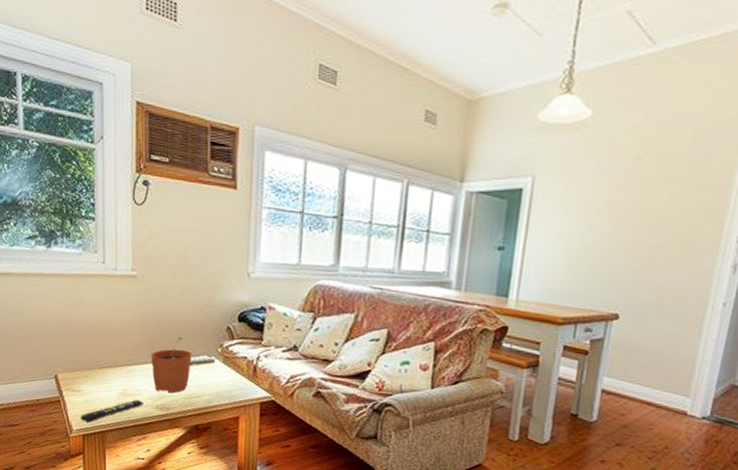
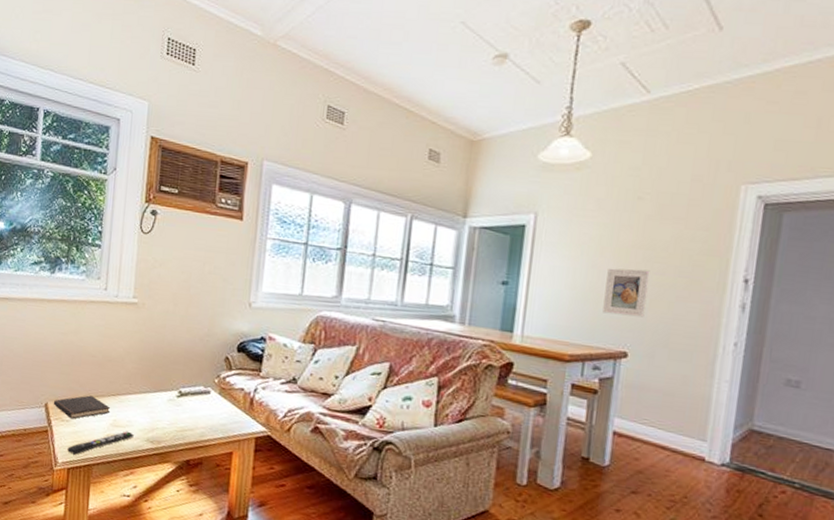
hardcover book: none [62,366,119,389] -> present [53,395,111,419]
plant pot: present [150,336,192,394] -> none [145,366,188,426]
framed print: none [596,231,646,280] -> present [602,268,650,318]

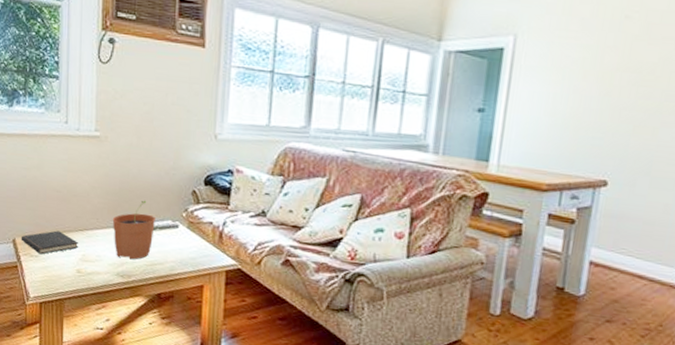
remote control: present [67,431,134,455] -> none [38,265,104,290]
plant pot: none [145,366,188,426] -> present [112,200,155,260]
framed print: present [602,268,650,318] -> none [583,92,635,145]

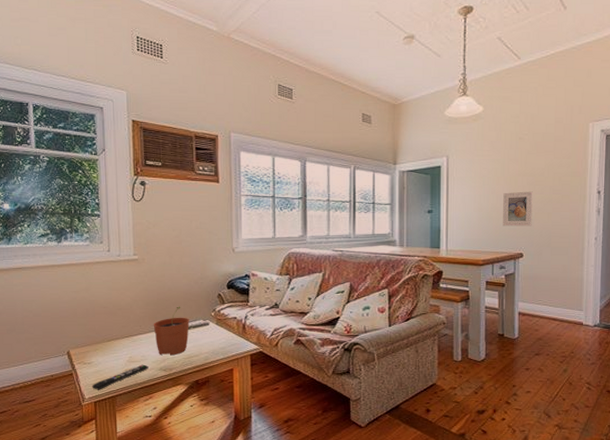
hardcover book: present [21,230,79,255] -> none [74,340,126,361]
remote control: none [38,265,104,290] -> present [92,364,149,390]
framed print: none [583,92,635,145] -> present [503,191,533,226]

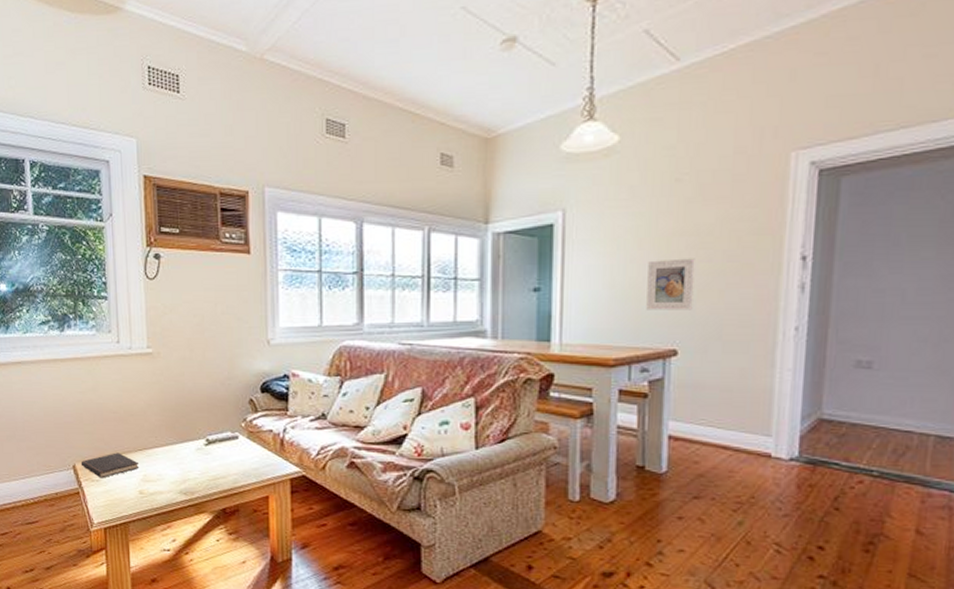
hardcover book: none [74,340,126,361] -> present [80,452,140,478]
remote control: present [92,364,149,390] -> none [101,485,166,514]
plant pot: present [153,306,189,356] -> none [171,413,215,476]

